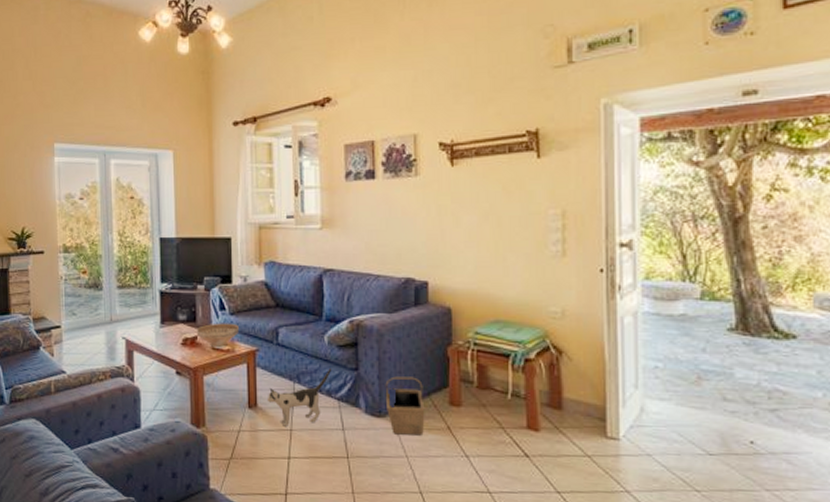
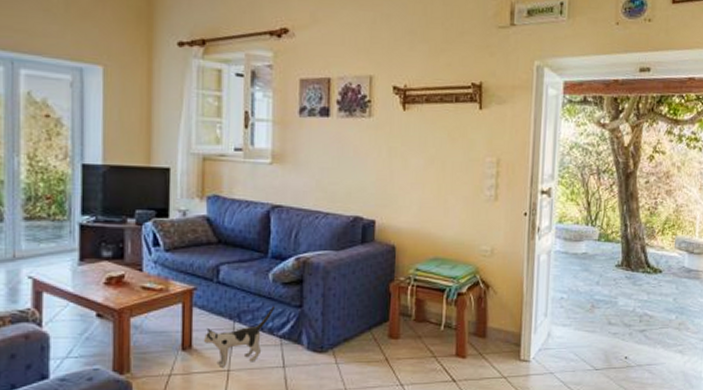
decorative bowl: present [196,323,240,347] -> none [123,260,176,286]
basket: present [385,376,425,436] -> none [328,312,366,369]

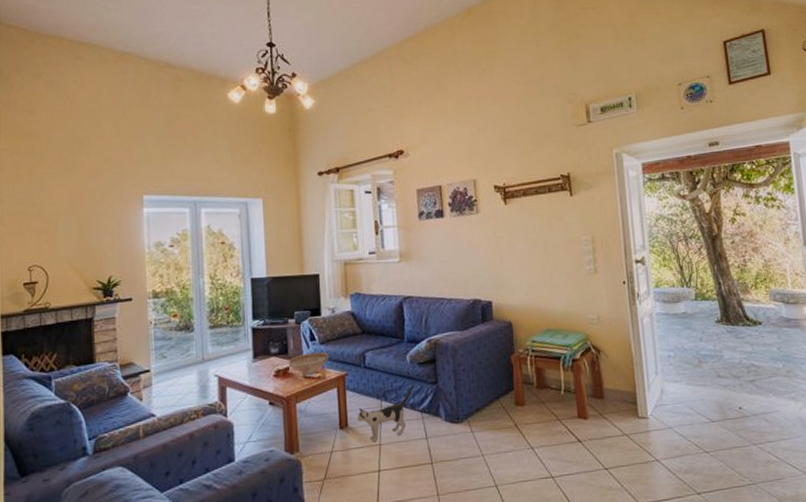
decorative bowl: none [123,260,176,286] -> present [288,352,330,375]

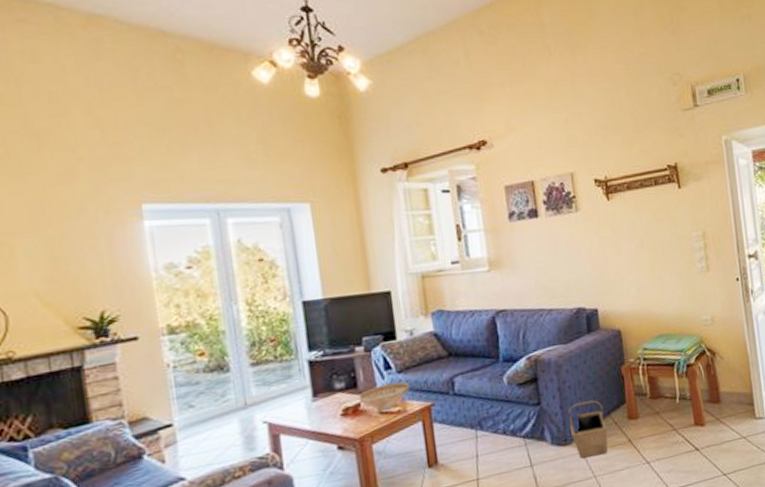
cat: present [356,384,415,442] -> none [448,408,515,478]
basket: none [461,384,496,437] -> present [567,400,608,459]

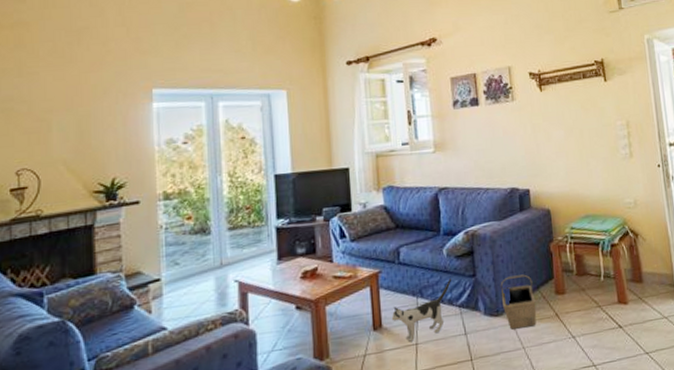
decorative bowl: present [358,381,411,411] -> none [316,249,362,276]
cat: none [448,408,515,478] -> present [391,278,452,342]

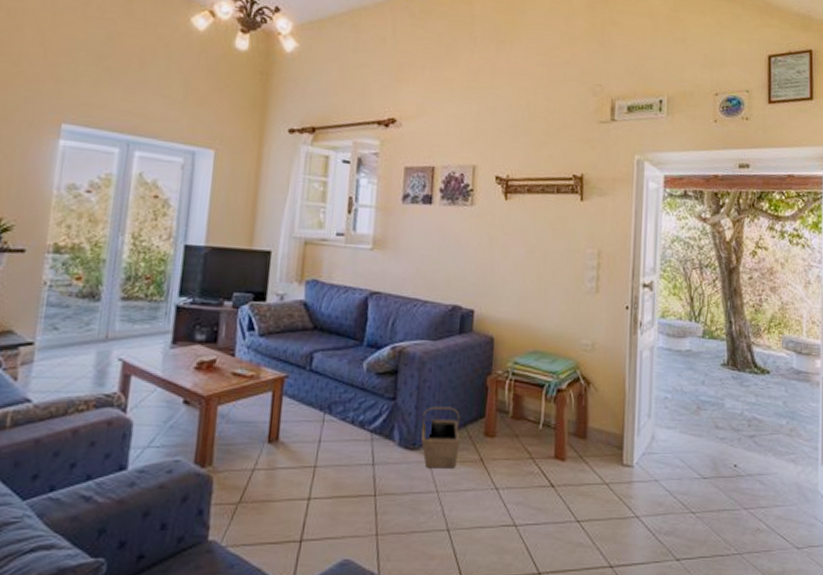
cat: present [391,278,452,342] -> none [290,398,368,463]

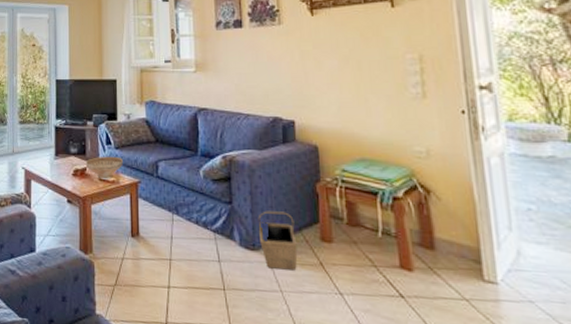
decorative bowl: none [215,345,269,372] -> present [85,156,124,178]

